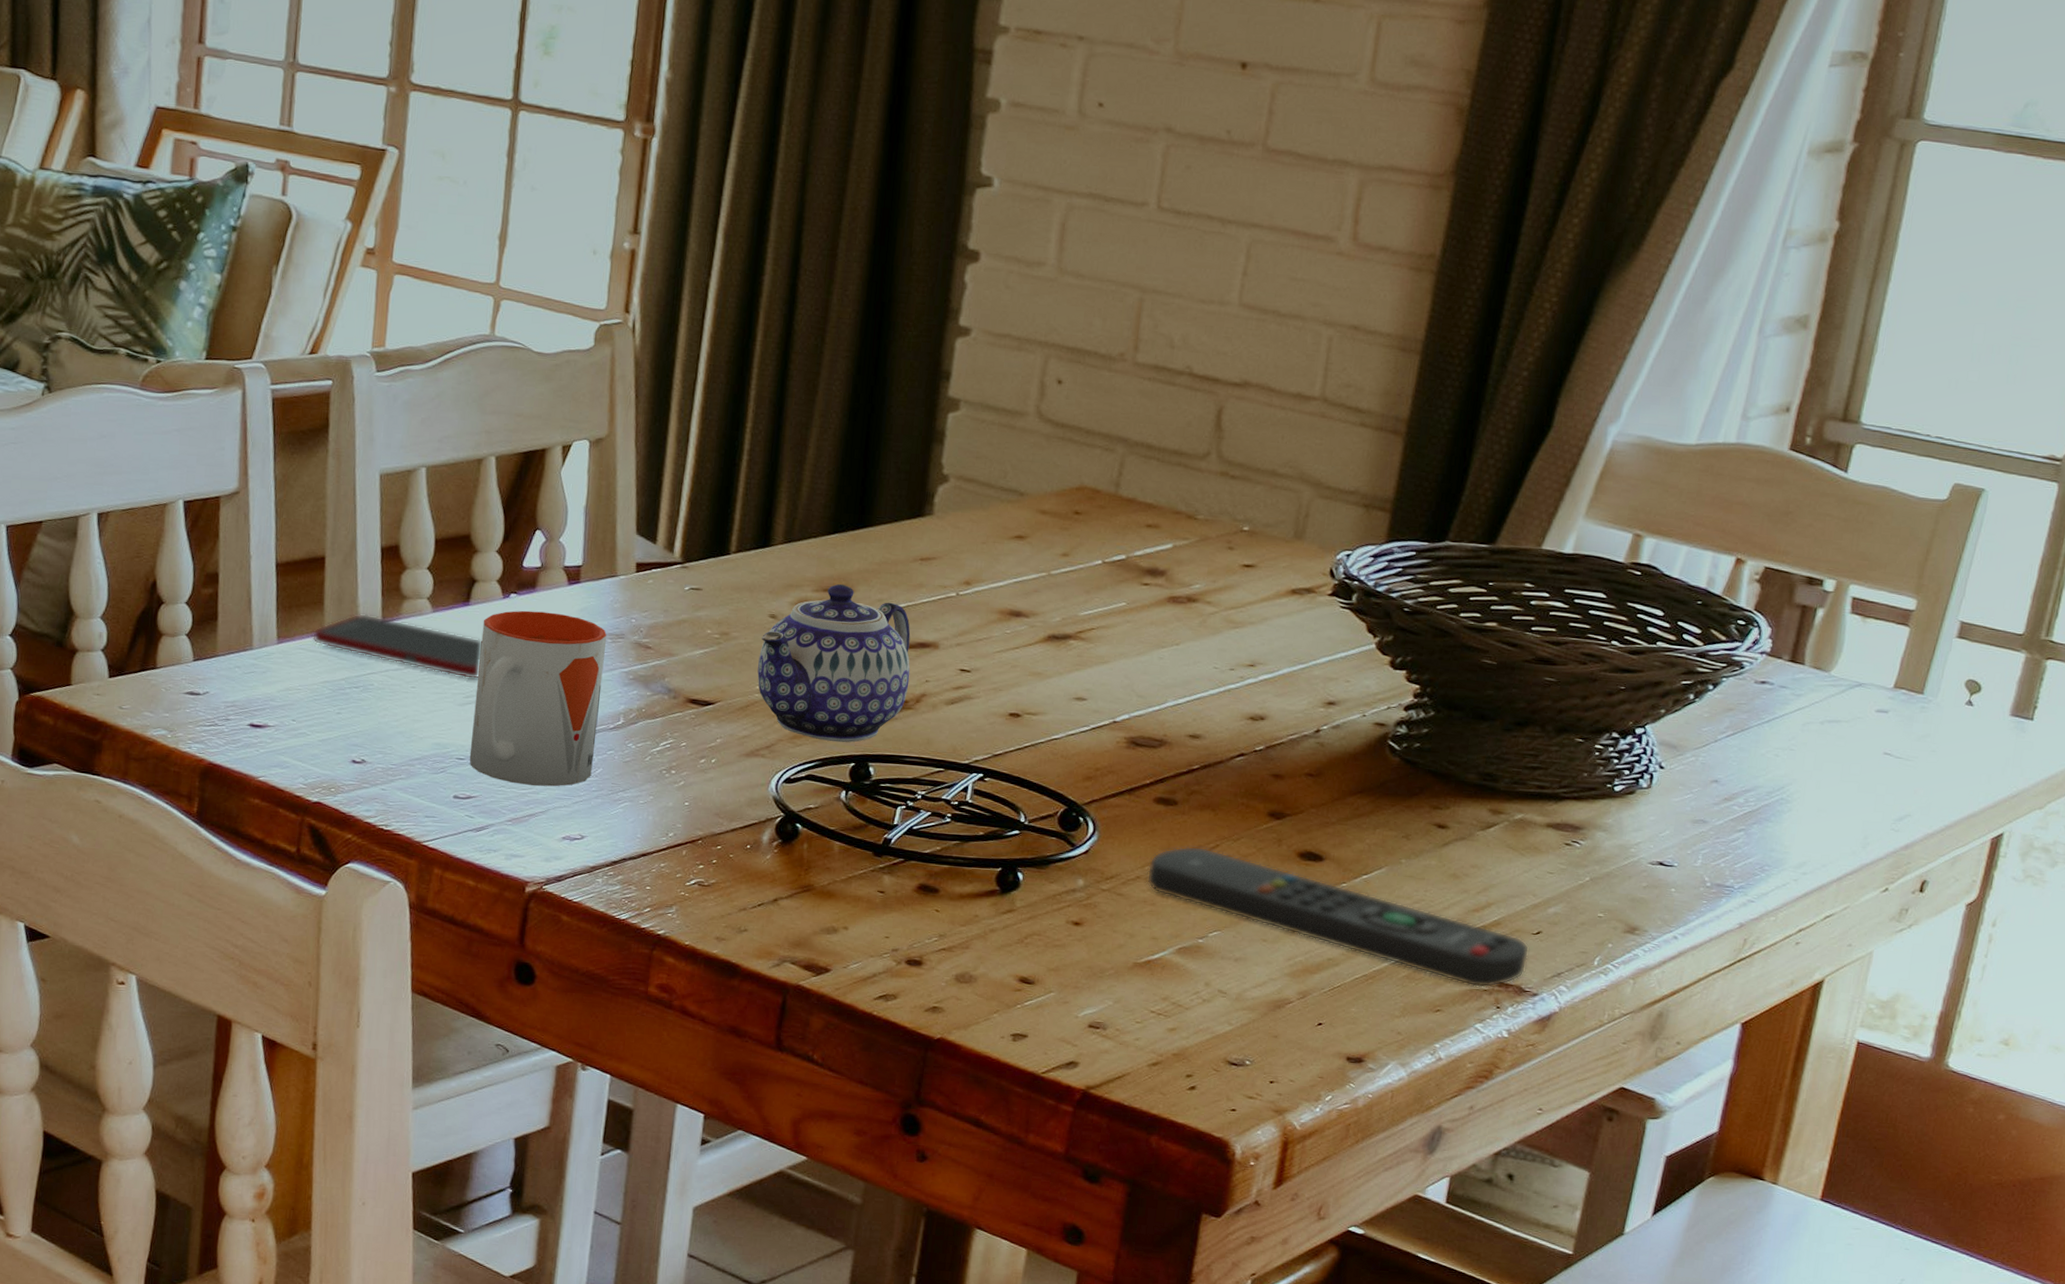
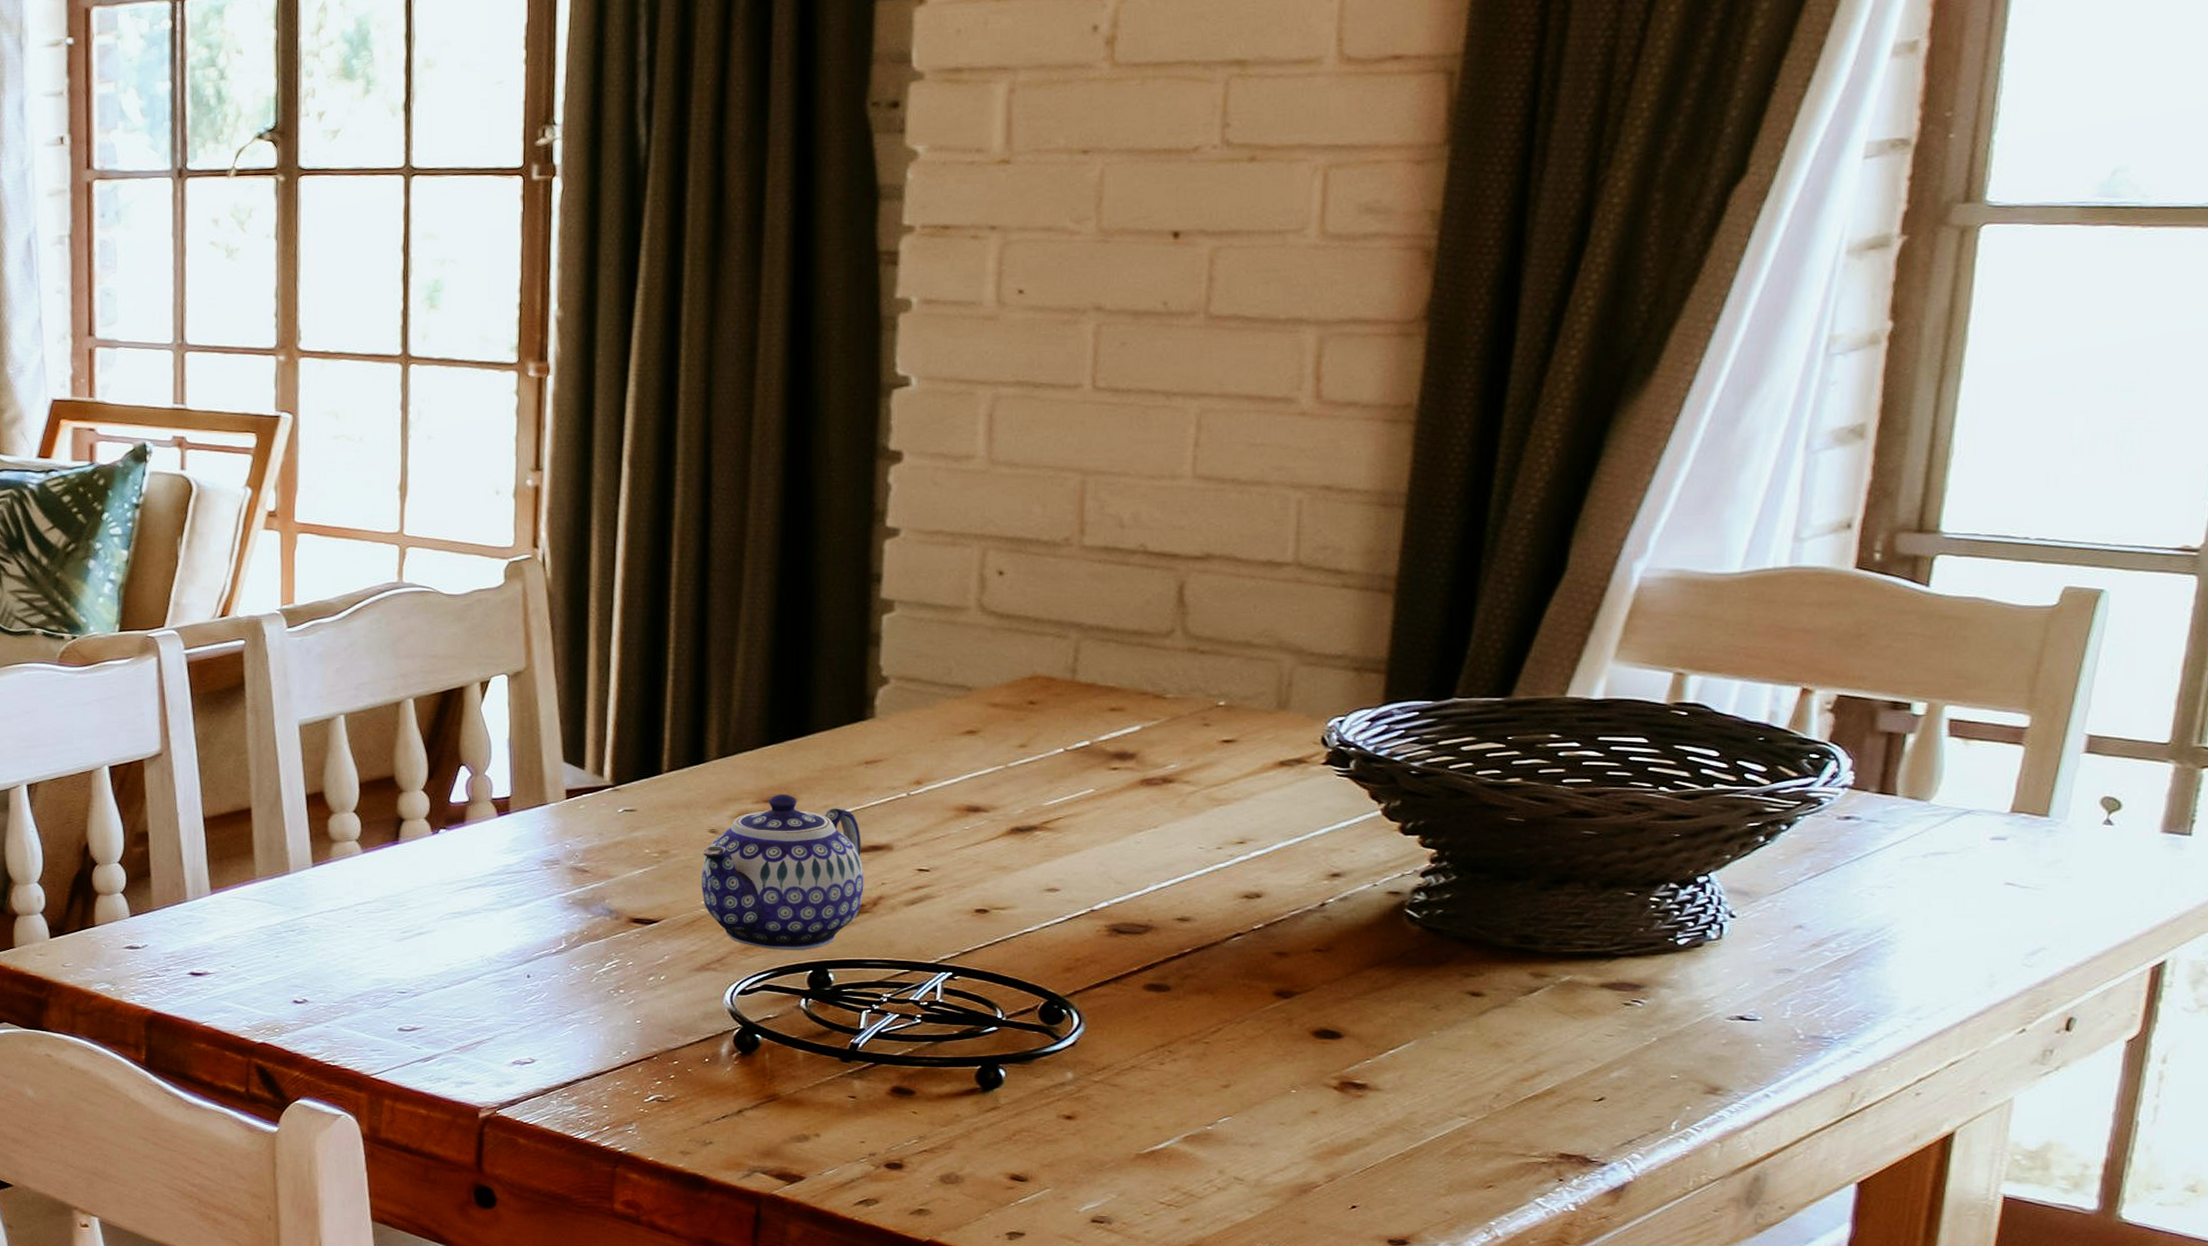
cell phone: present [312,613,482,680] -> none [245,859,415,915]
mug: present [469,610,607,787] -> none [411,844,542,1014]
remote control: present [1146,846,1530,988] -> none [1142,1031,1592,1161]

